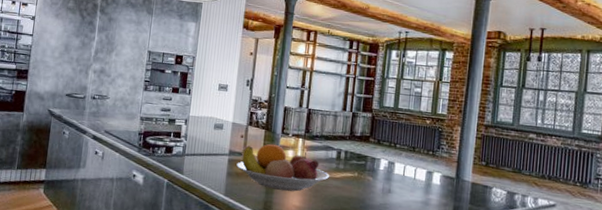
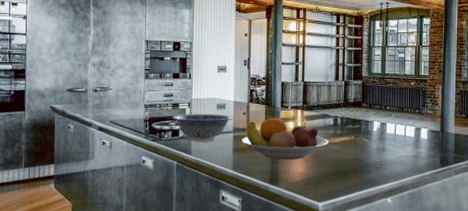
decorative bowl: none [166,130,230,163] -> present [171,113,233,142]

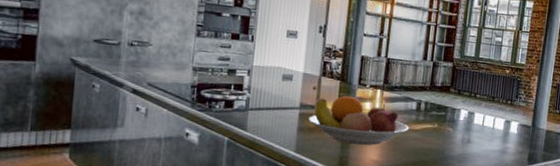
decorative bowl: present [171,113,233,142] -> none [225,82,301,118]

